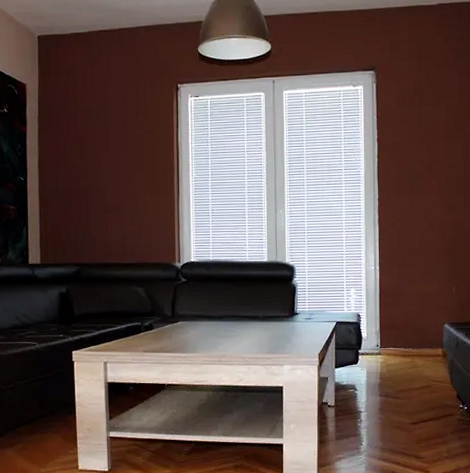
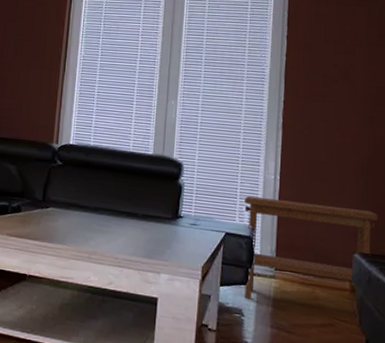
side table: none [351,286,462,376] -> present [244,195,378,299]

